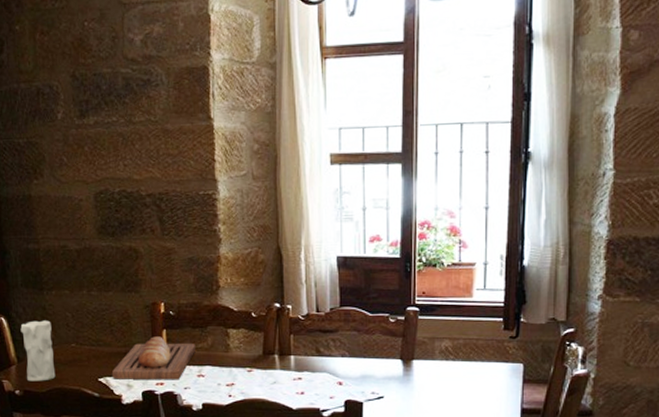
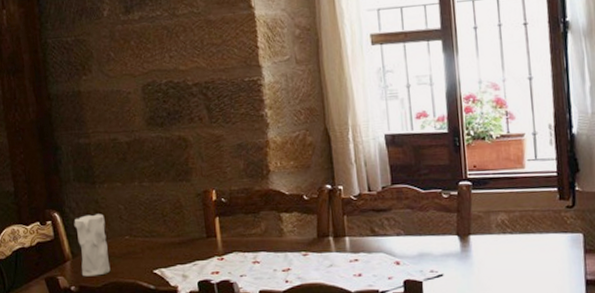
bread loaf: present [111,336,195,380] -> none [166,224,249,270]

